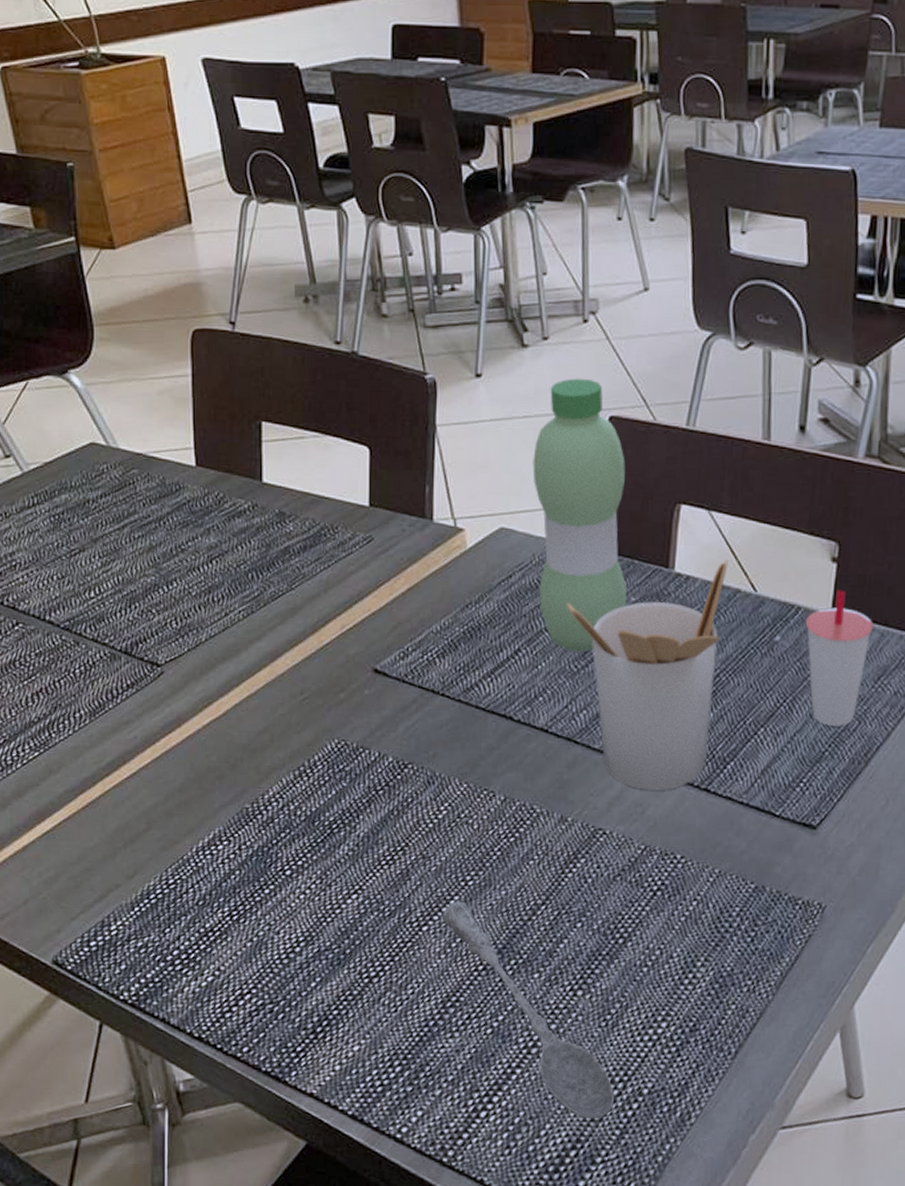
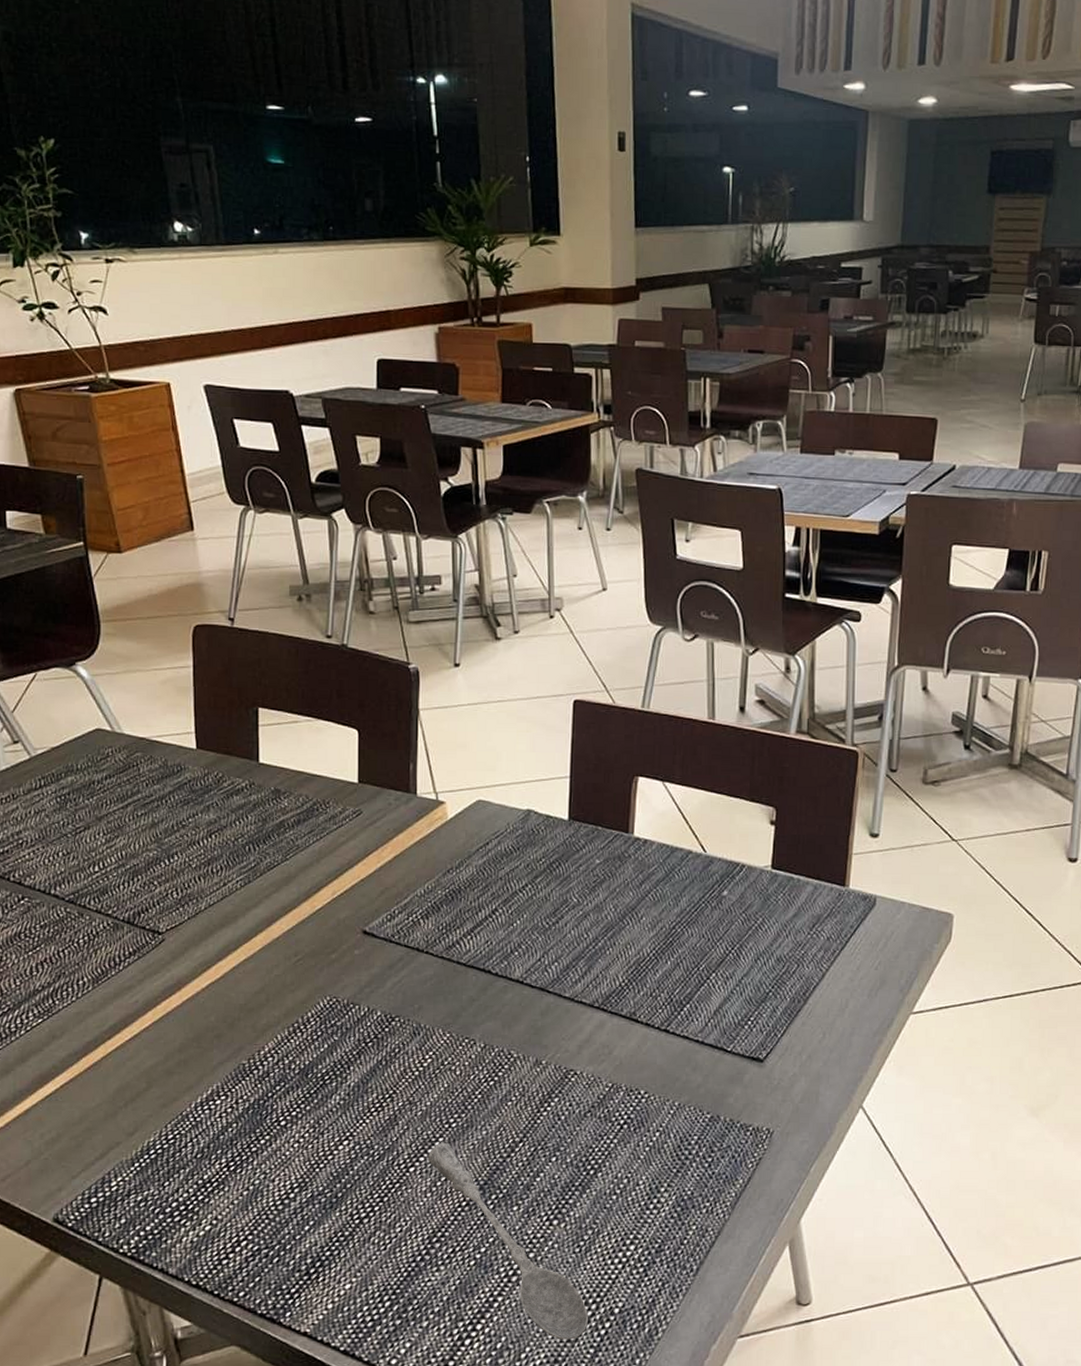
water bottle: present [532,378,627,652] -> none [506,667,593,910]
utensil holder: present [565,559,729,791] -> none [537,824,681,1033]
cup: present [805,590,874,726] -> none [749,849,808,969]

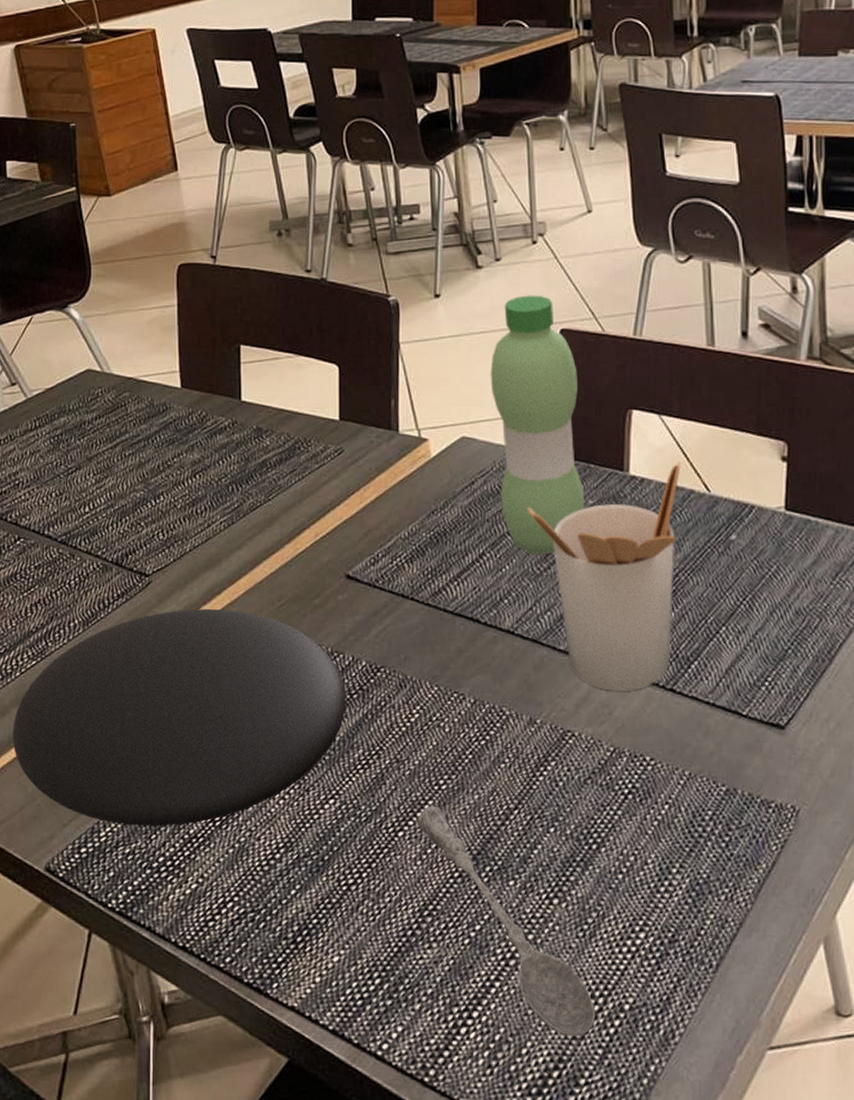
plate: none [17,965,361,1174] -> present [13,609,346,827]
water bottle: none [506,667,593,910] -> present [490,295,585,555]
utensil holder: none [537,824,681,1033] -> present [526,461,681,692]

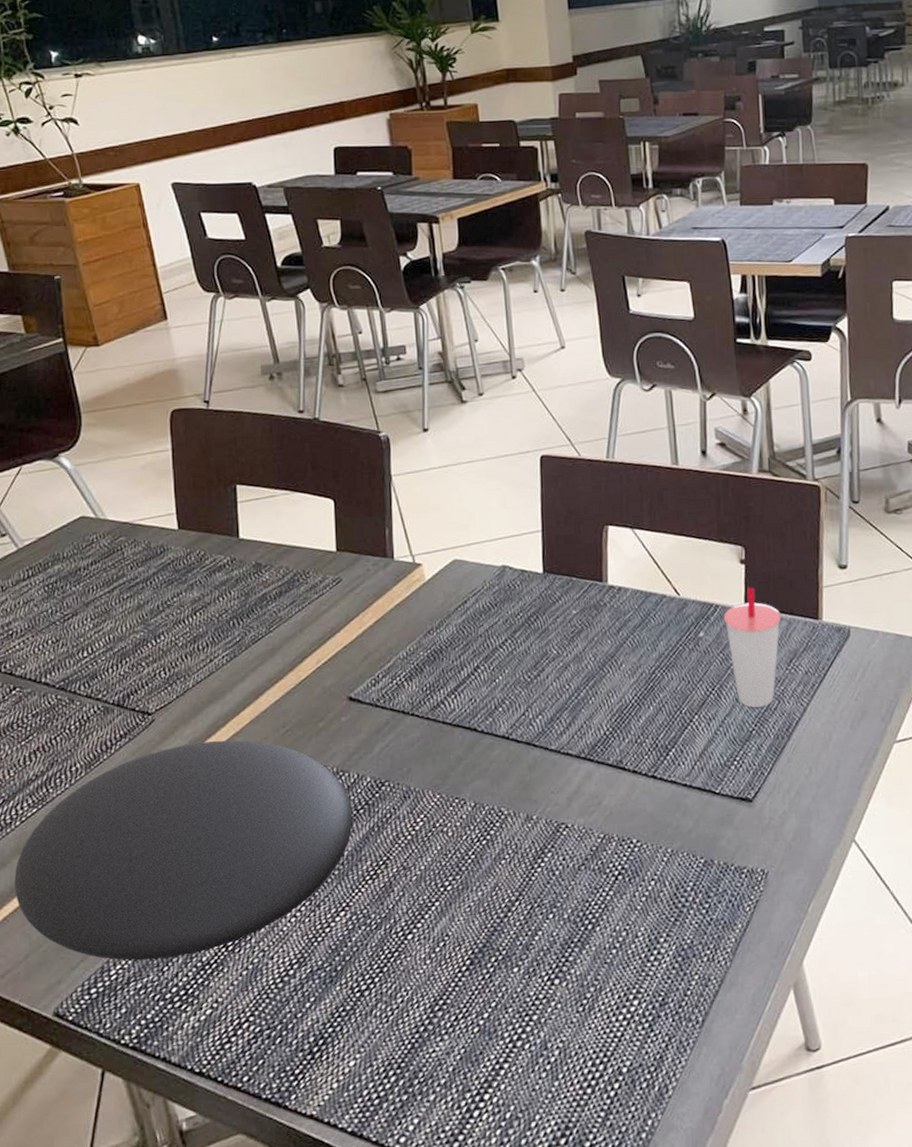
soupspoon: present [416,806,595,1037] -> none [424,907,597,1105]
water bottle: present [490,295,585,555] -> none [477,425,570,664]
utensil holder: present [526,461,681,692] -> none [516,570,653,783]
cup: none [759,488,827,624] -> present [723,587,781,707]

